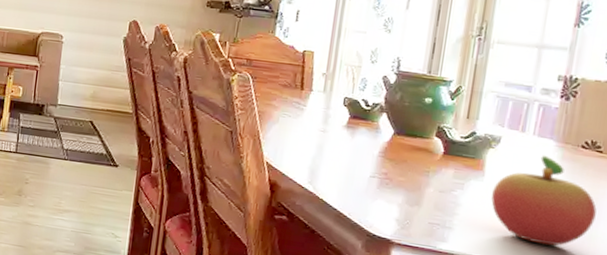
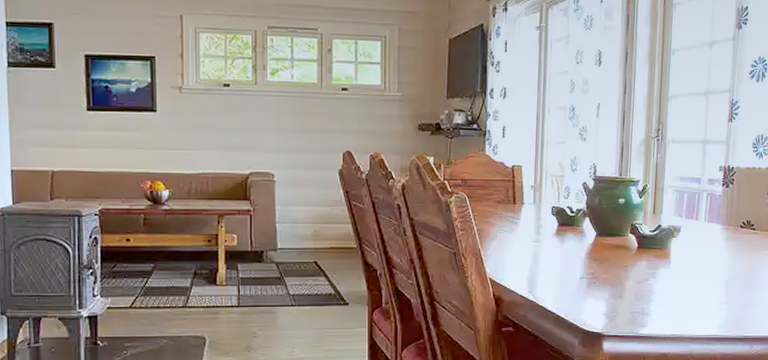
fruit: present [491,155,597,246] -> none [677,238,754,316]

